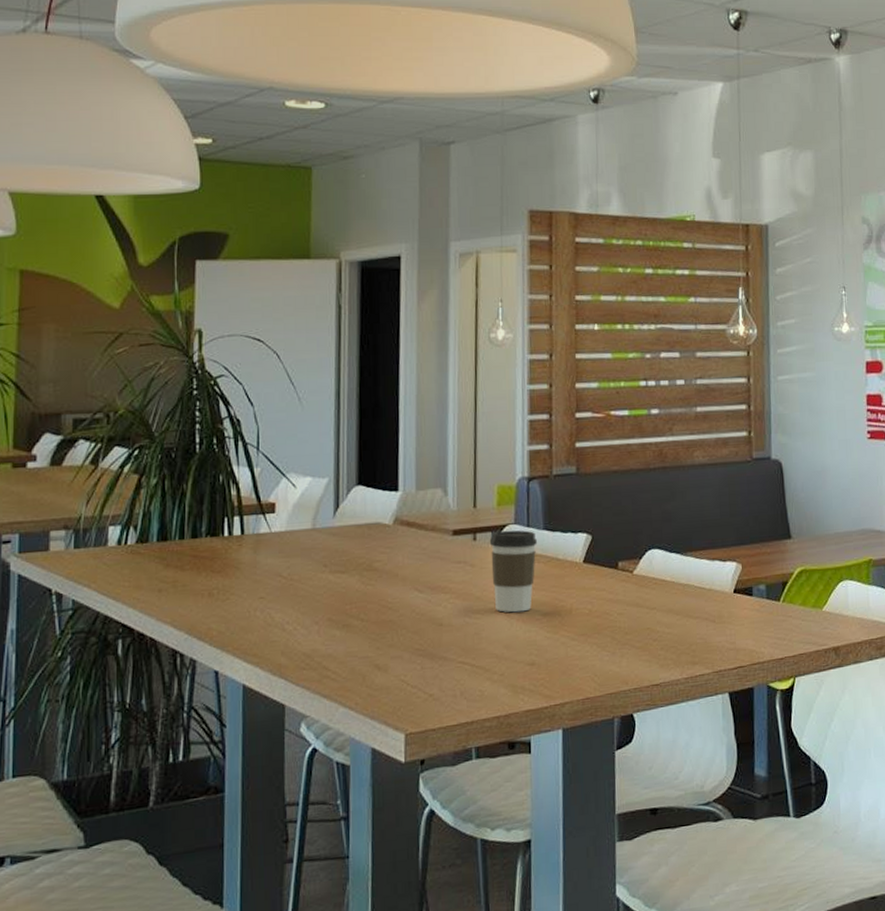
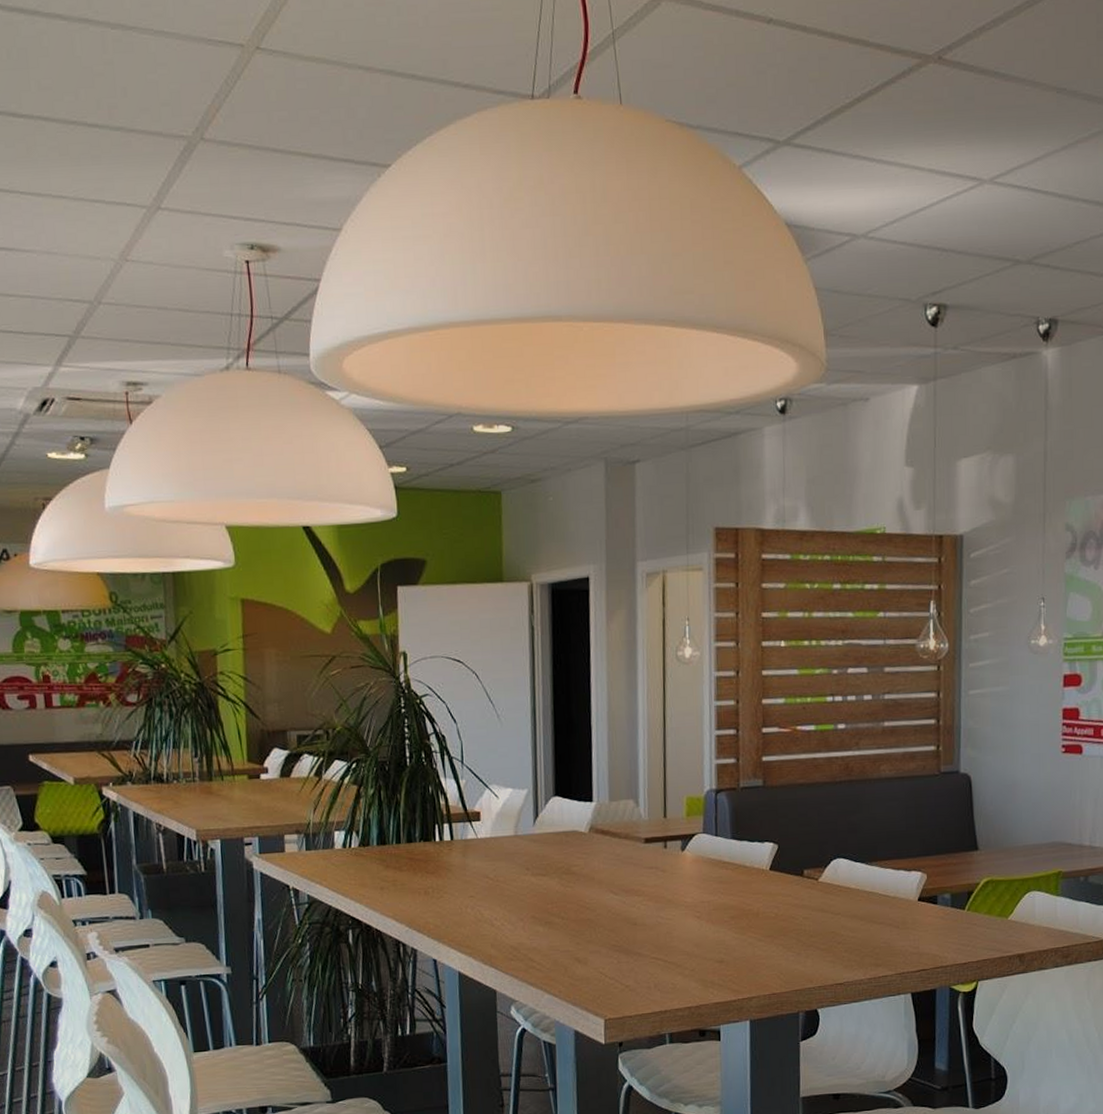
coffee cup: present [489,530,537,613] -> none [679,838,725,915]

